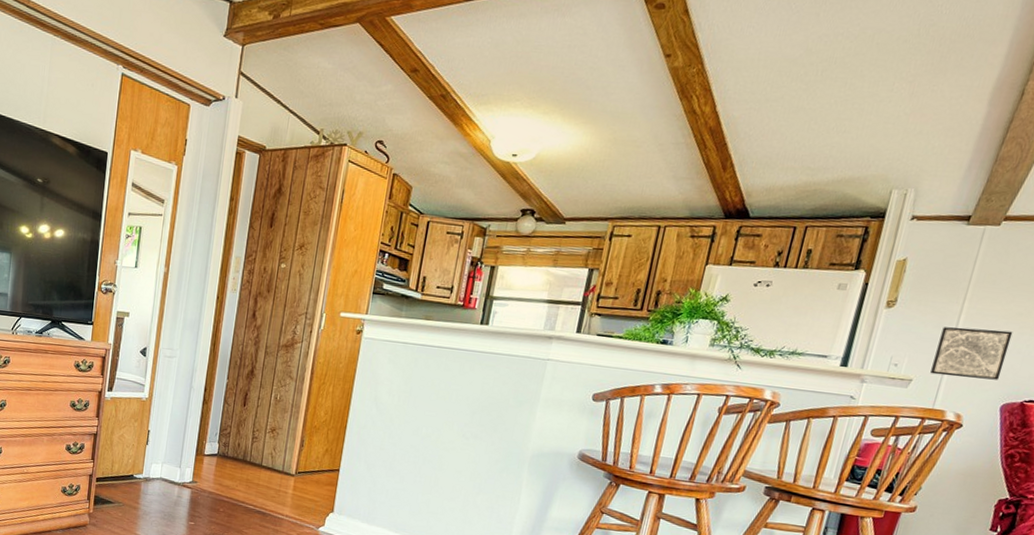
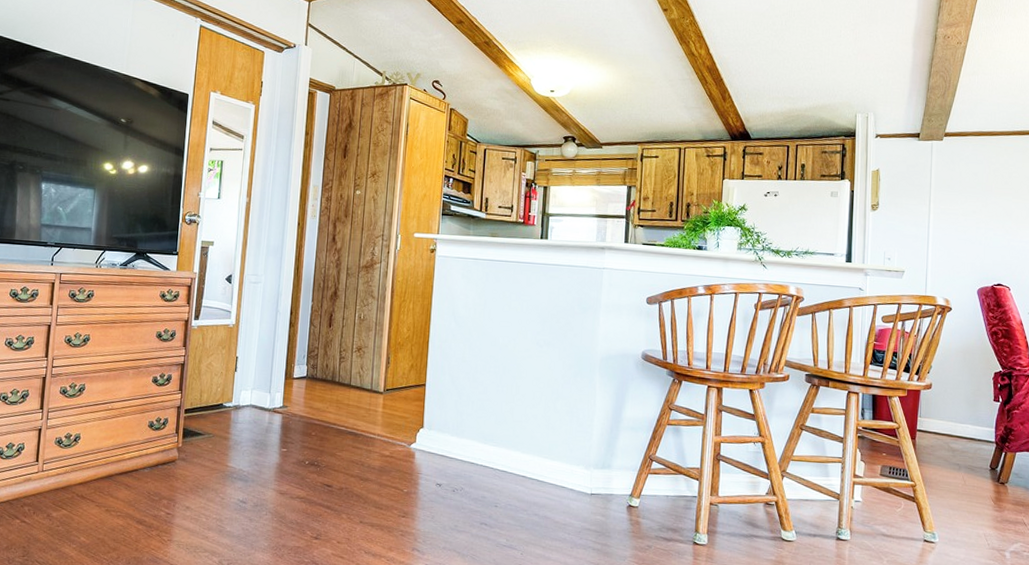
wall art: present [930,327,1013,380] -> none [917,224,972,268]

